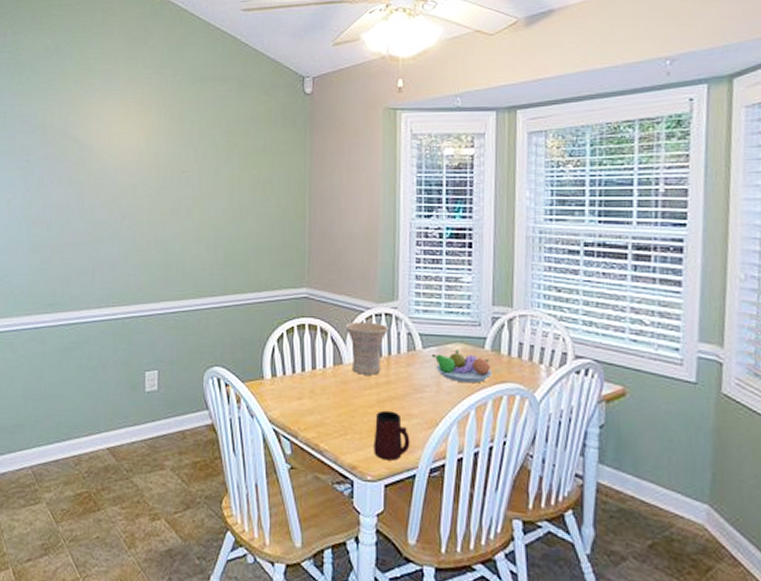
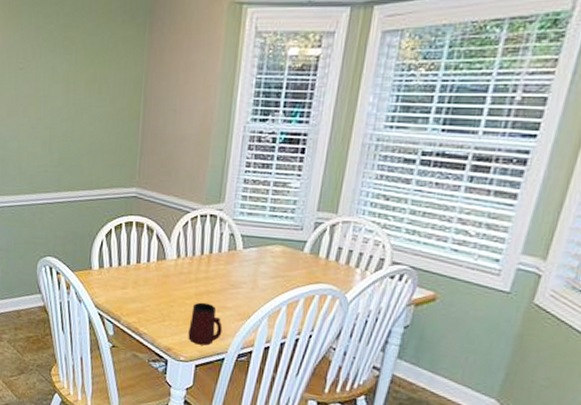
vase: present [345,322,388,375] -> none [170,221,212,271]
fruit bowl: present [431,349,494,383] -> none [251,251,309,283]

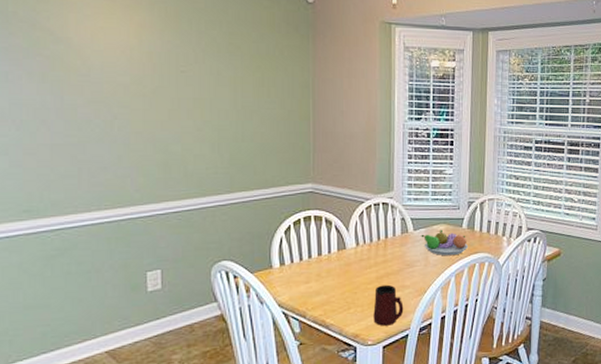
fruit bowl: none [251,251,309,283] -> present [421,229,469,256]

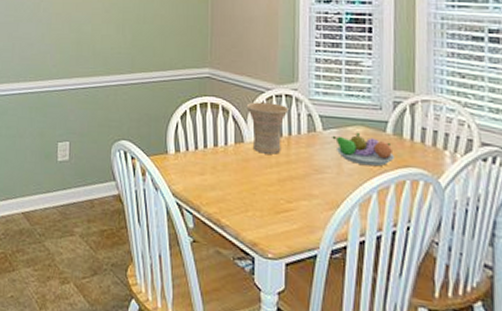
vase: none [348,211,385,257] -> present [246,102,289,154]
mug: present [373,284,404,326] -> none [274,189,311,240]

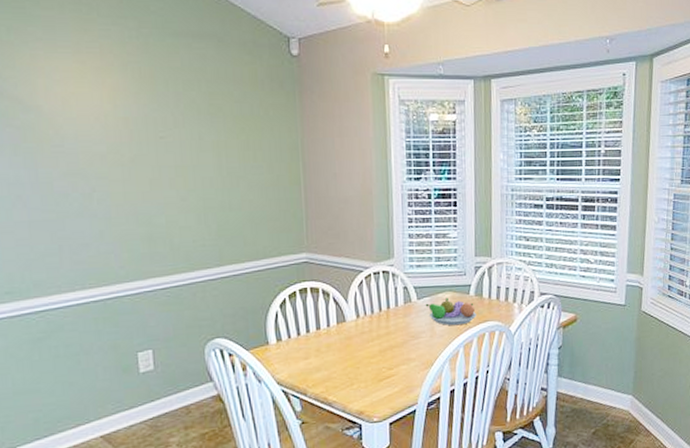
vase: present [246,102,289,154] -> none [346,280,386,330]

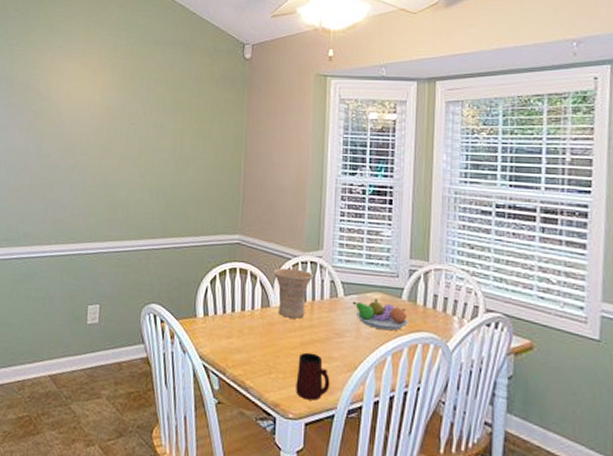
vase: none [346,280,386,330] -> present [273,268,313,319]
mug: none [378,358,410,402] -> present [296,352,330,401]

